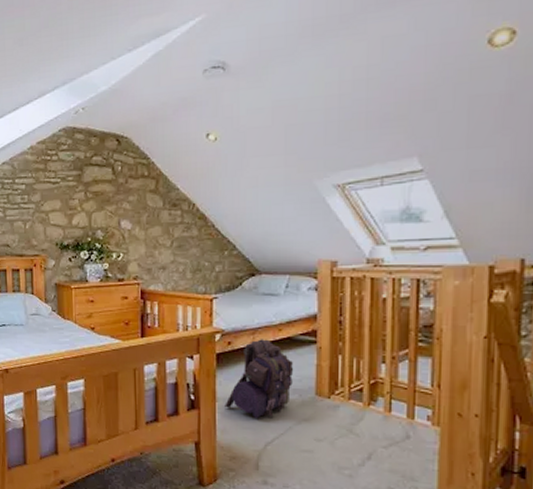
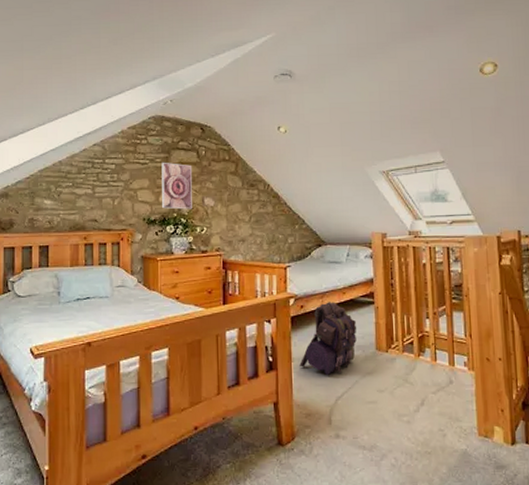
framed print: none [74,180,108,233] -> present [161,162,192,210]

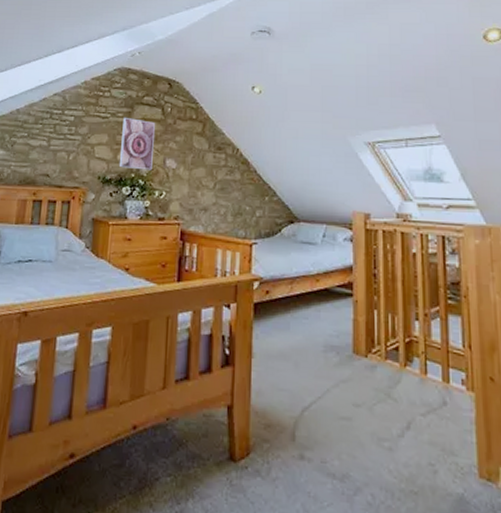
backpack: present [299,302,357,375] -> none [261,289,331,378]

